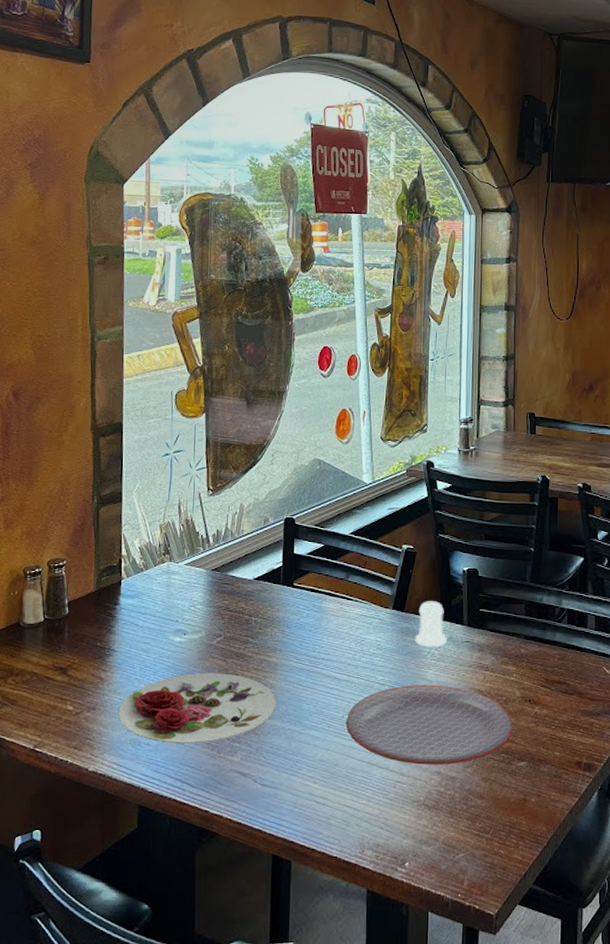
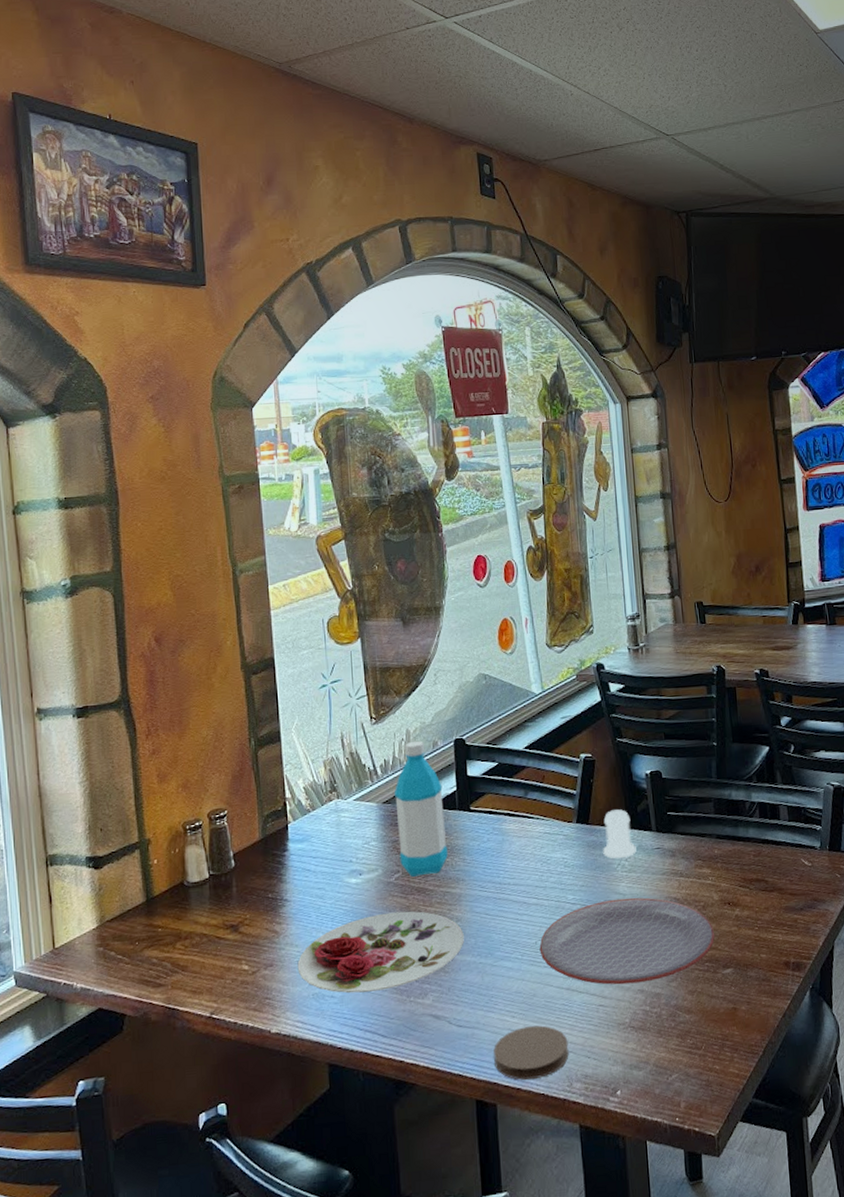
water bottle: none [223,515,269,642] -> present [394,740,448,877]
coaster: none [293,793,364,842] -> present [494,1025,569,1080]

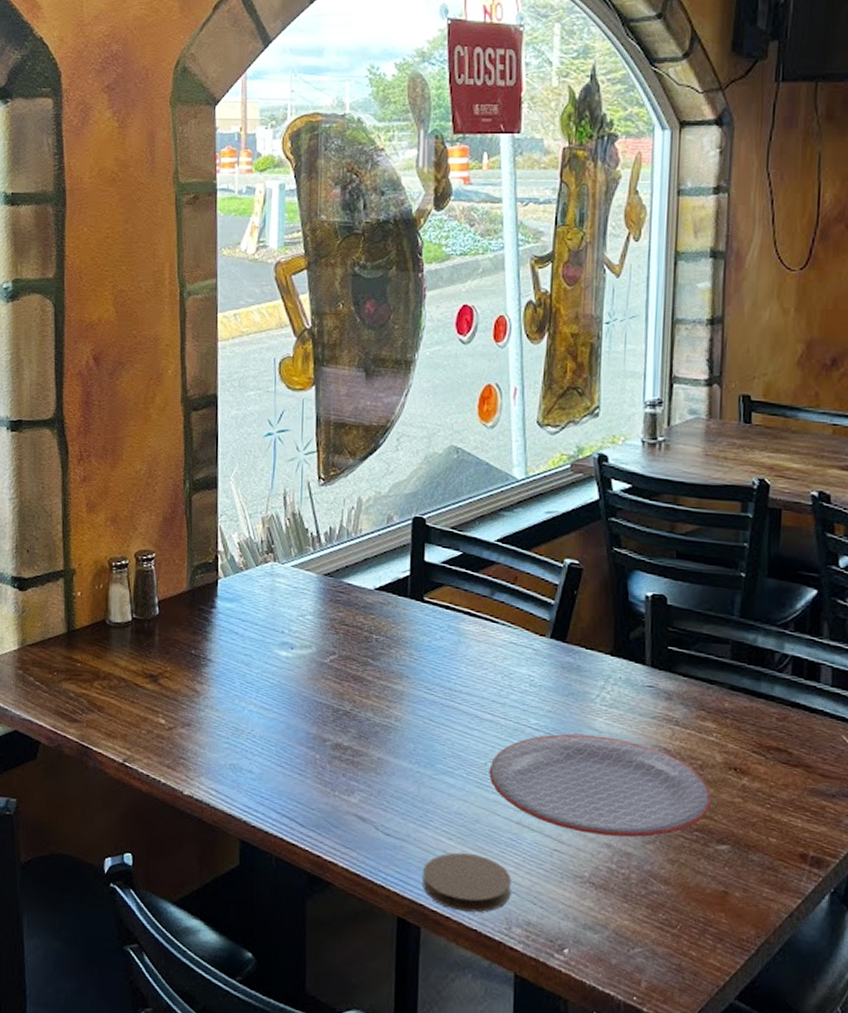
plate: present [297,911,464,994] -> none [216,695,402,778]
water bottle: present [394,740,448,877] -> none [337,511,394,664]
salt shaker: present [603,809,637,859] -> none [580,631,623,690]

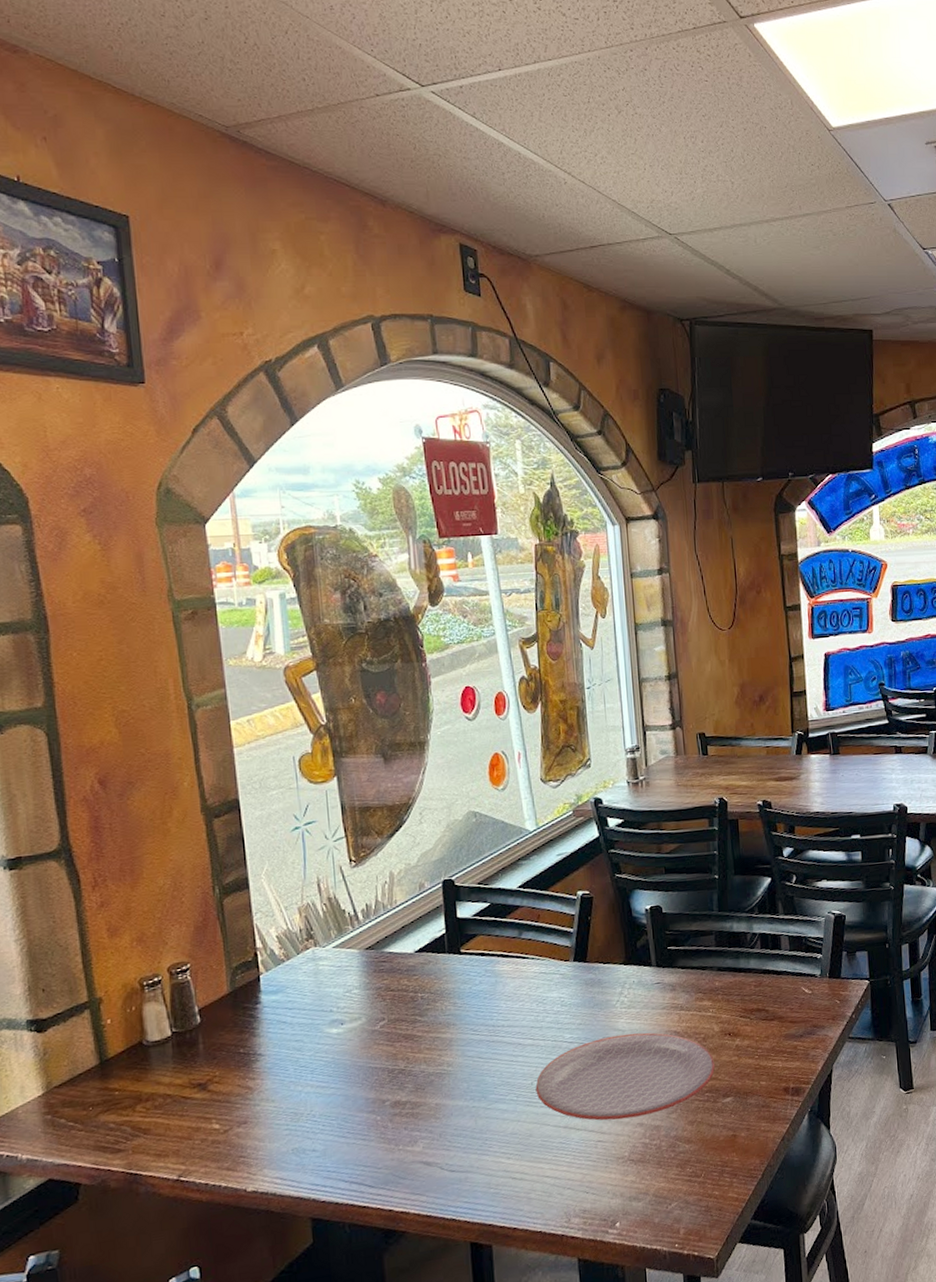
coaster: present [423,852,512,912] -> none [488,1165,567,1220]

